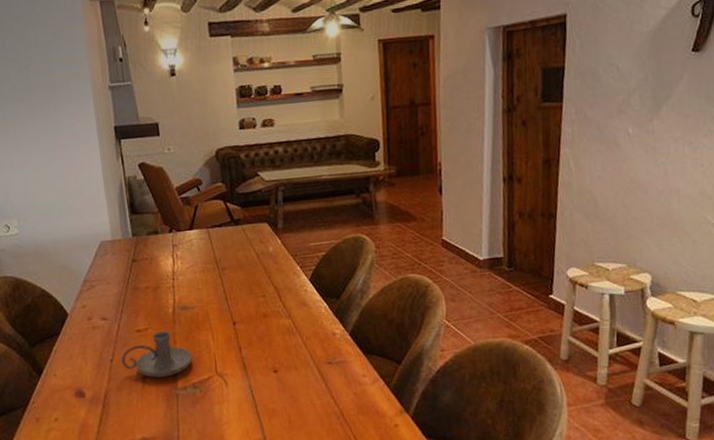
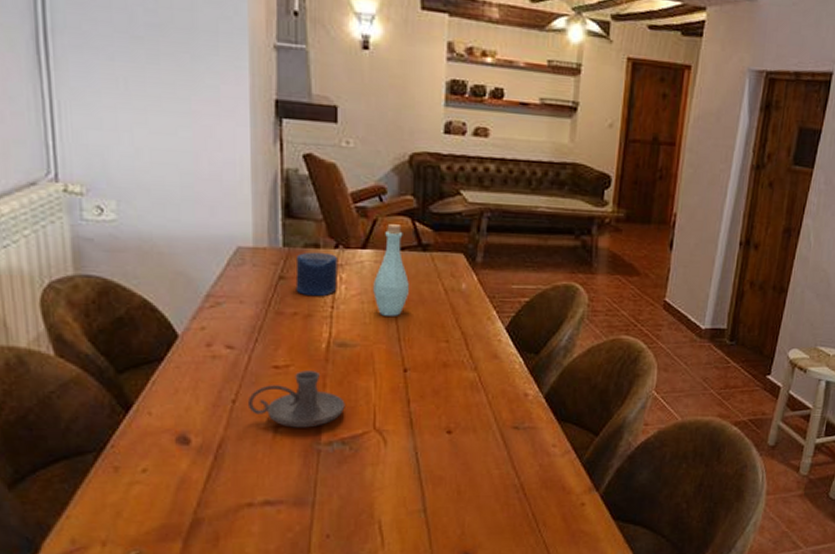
candle: none [143,237,175,272] -> present [295,252,337,296]
bottle: none [201,207,229,281] -> present [373,224,409,316]

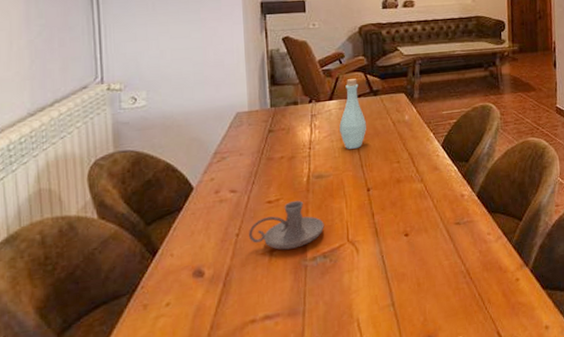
candle: present [295,252,337,296] -> none [281,107,313,142]

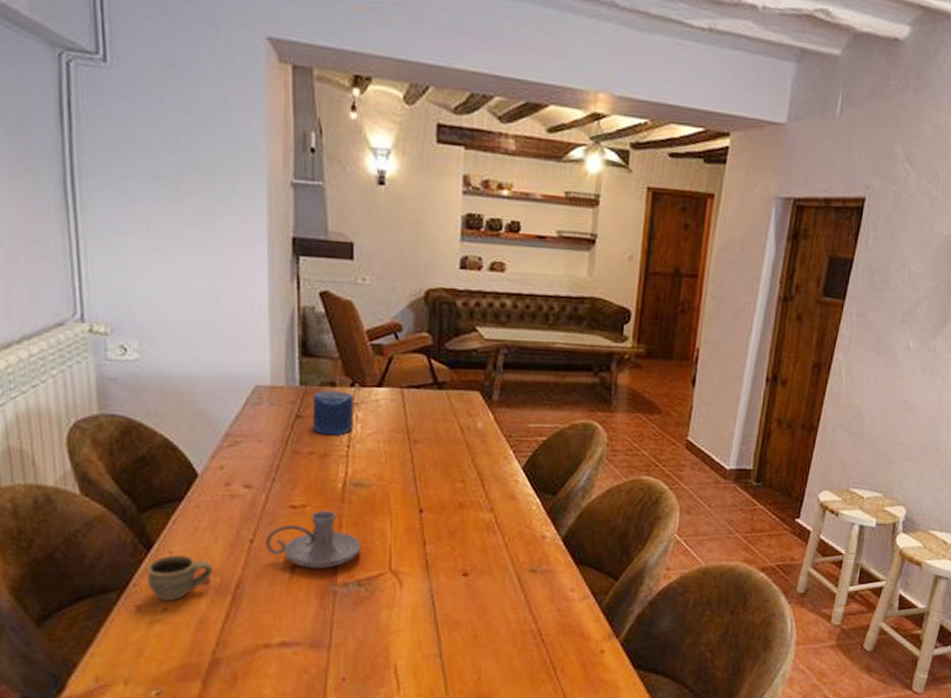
cup: none [152,255,207,298] -> present [146,554,213,602]
candle: none [281,107,313,142] -> present [312,390,353,435]
bottle: present [339,78,366,149] -> none [389,362,425,456]

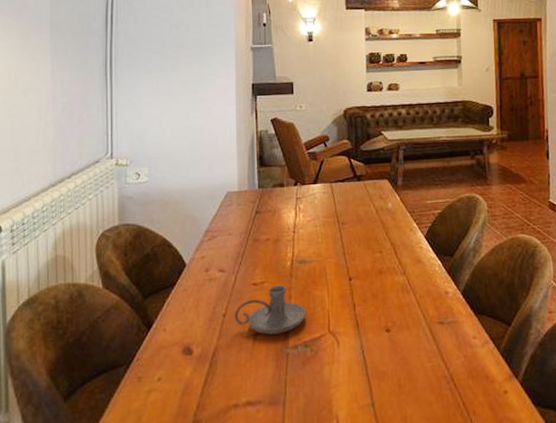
cup: present [146,554,213,602] -> none [146,331,195,373]
candle: present [312,390,353,435] -> none [267,189,297,224]

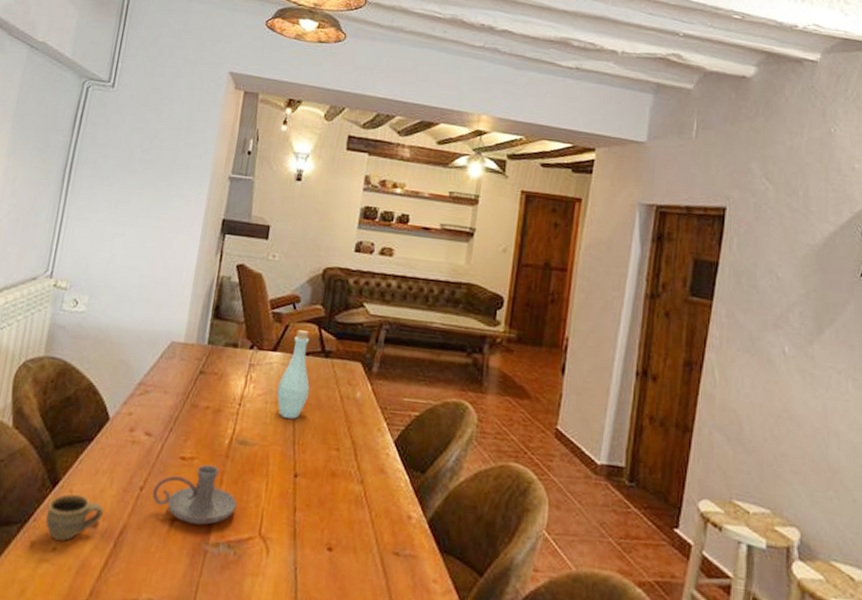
cup: none [146,331,195,373] -> present [46,493,104,542]
bottle: none [323,162,349,235] -> present [276,330,310,419]

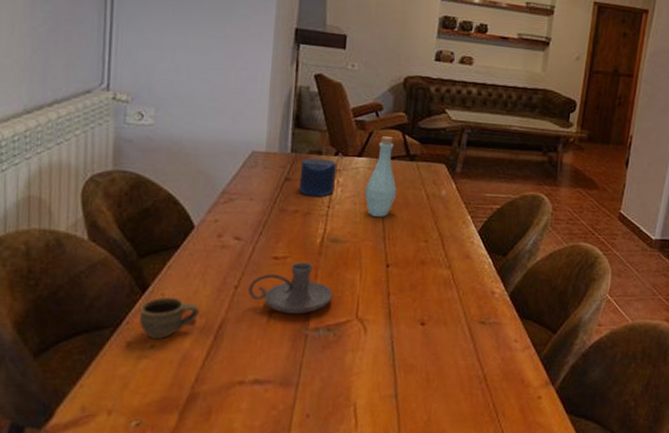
candle: none [212,350,251,393] -> present [298,157,336,197]

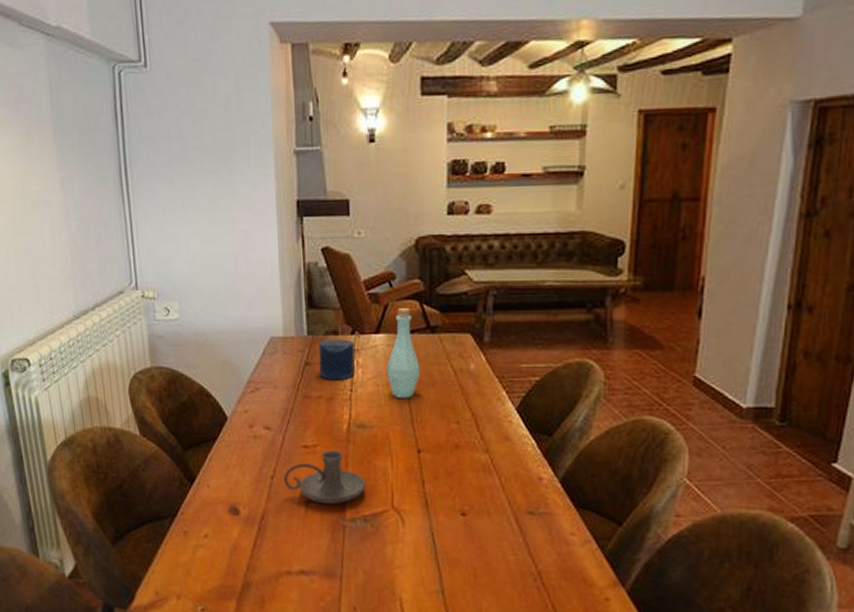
cup: present [139,296,199,340] -> none [190,488,242,530]

